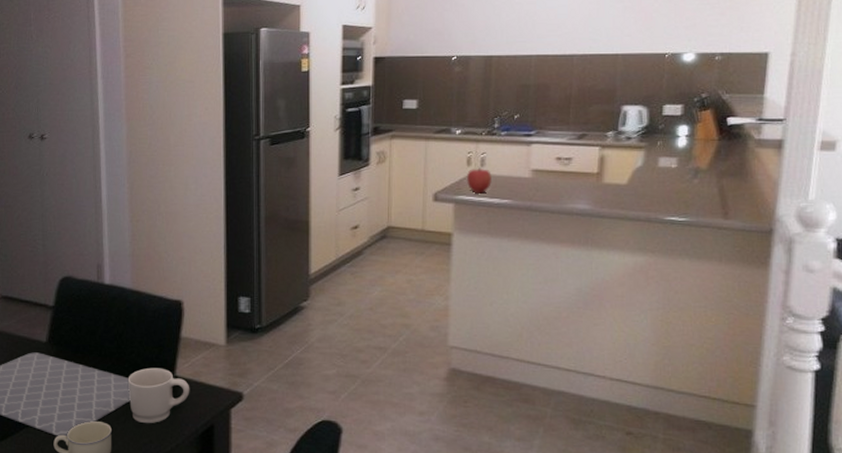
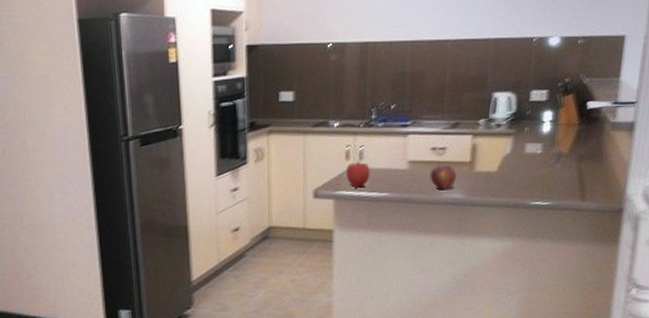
fruit: none [554,174,583,200] -> present [430,164,457,191]

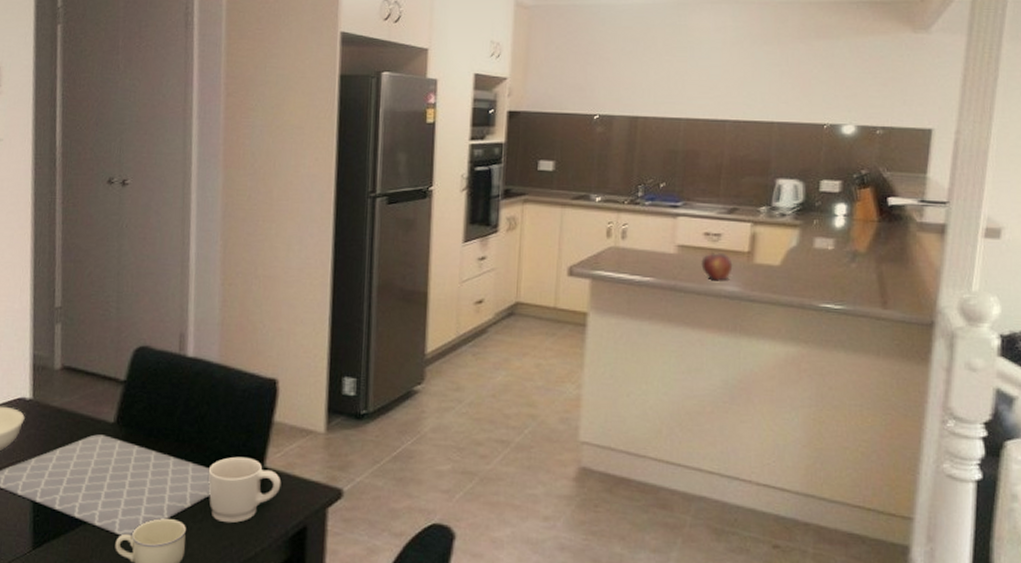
fruit: present [346,160,370,188] -> none [606,239,633,269]

